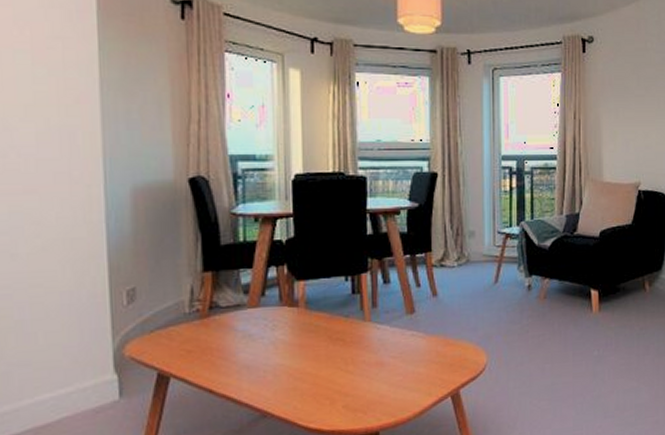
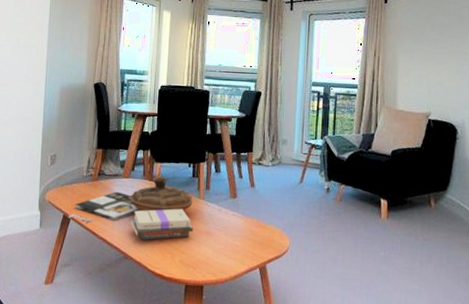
magazine: none [165,327,281,380] -> present [68,191,141,224]
decorative bowl: none [258,298,355,351] -> present [127,176,193,212]
books: none [266,337,359,389] -> present [130,208,194,241]

